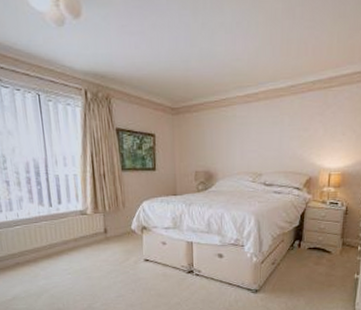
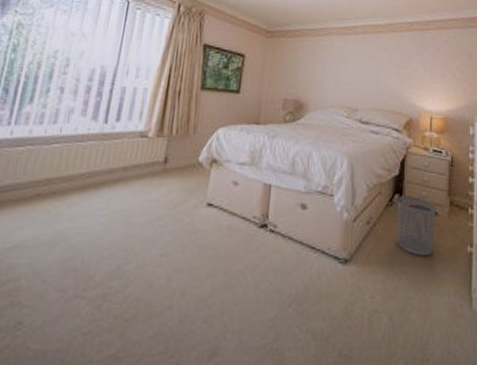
waste bin: none [296,241,330,284] -> present [396,195,436,256]

